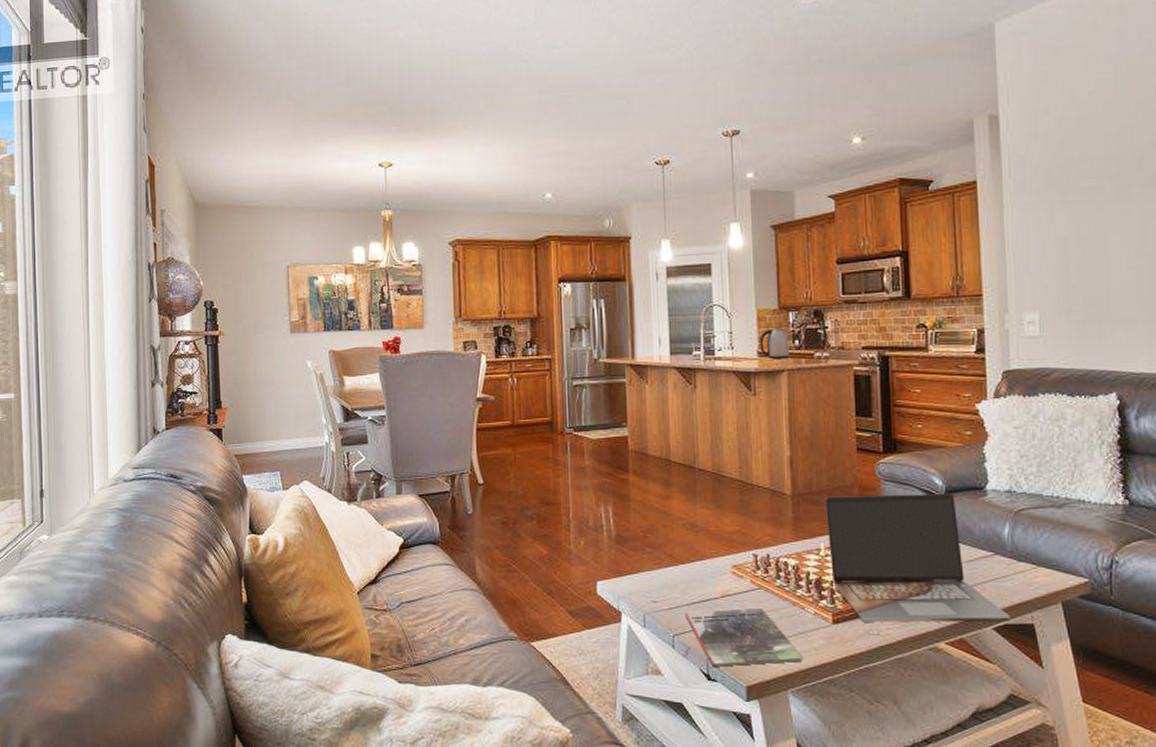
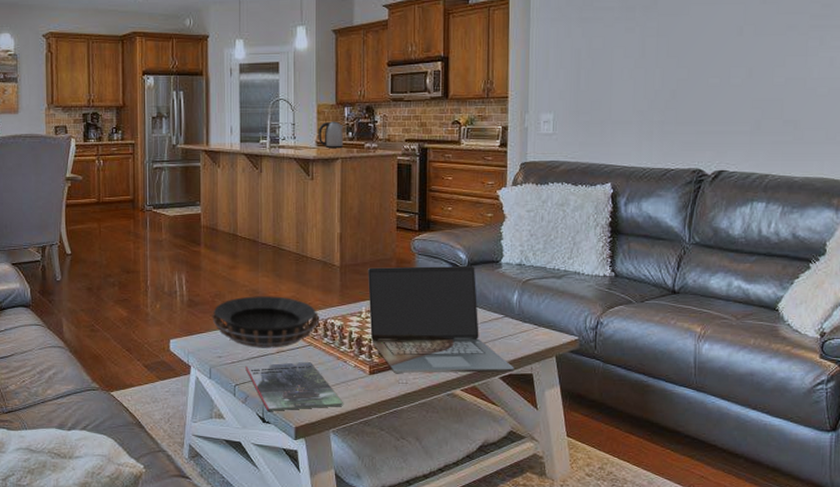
decorative bowl: none [644,531,769,592] -> present [212,296,319,348]

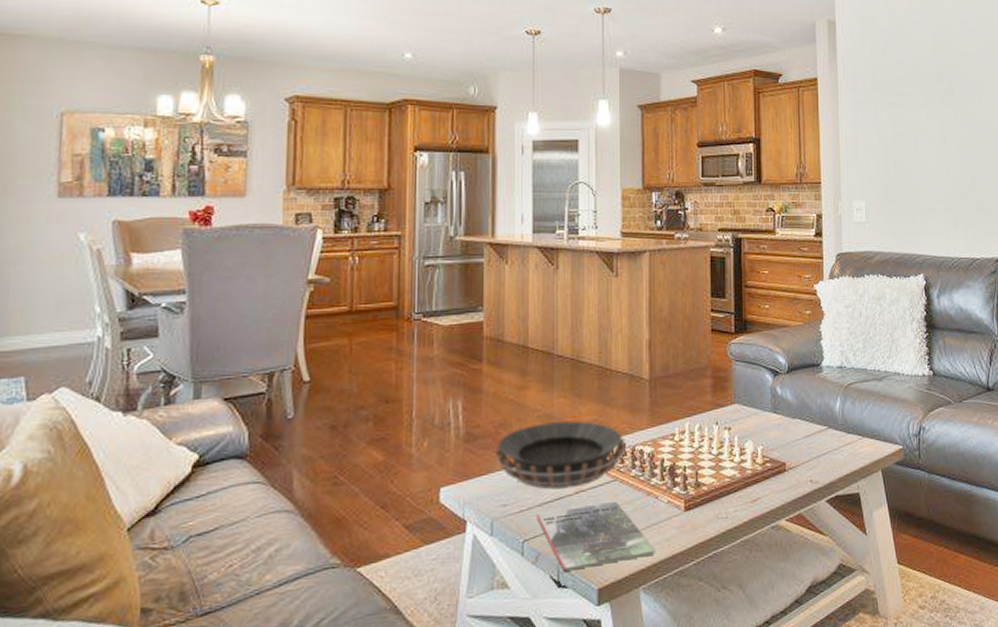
kettle: present [319,121,343,149] -> none [624,208,651,240]
laptop: present [367,265,514,373] -> none [680,370,841,506]

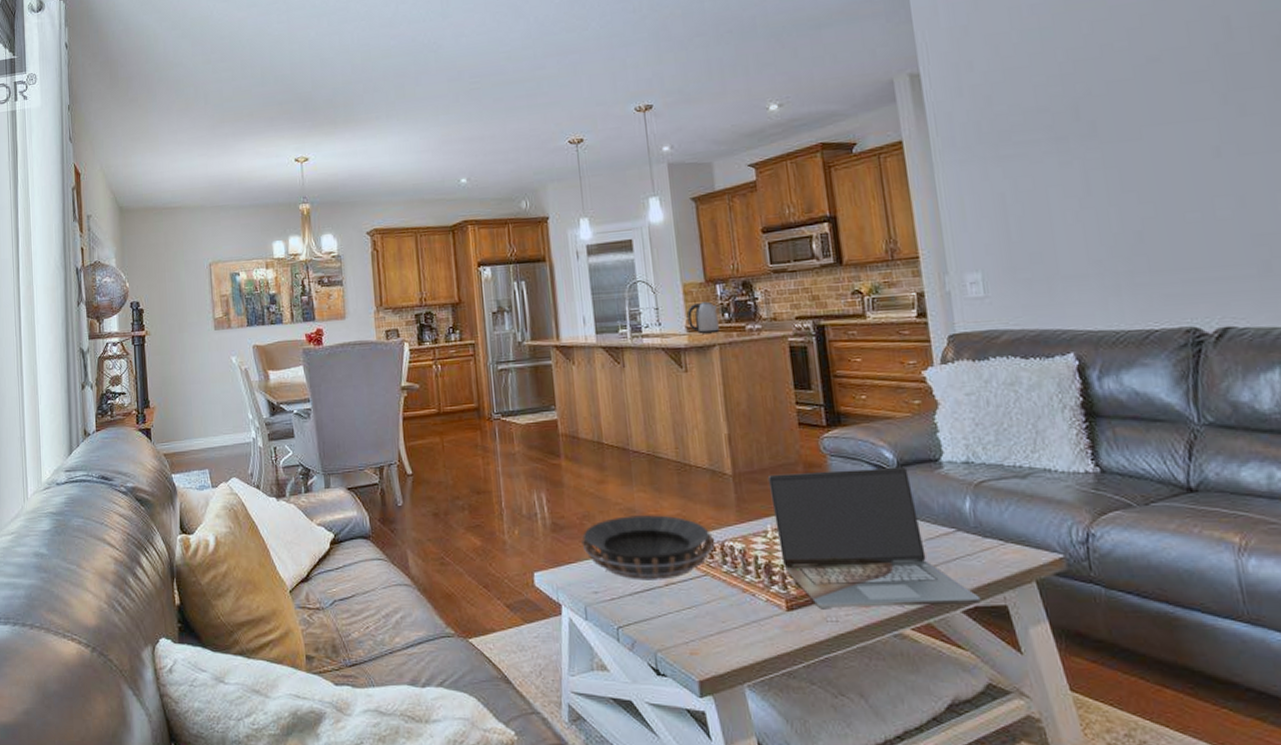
magazine: present [536,500,655,571] -> none [628,595,757,660]
kettle: none [624,208,651,240] -> present [687,301,719,335]
laptop: none [680,370,841,506] -> present [767,466,981,608]

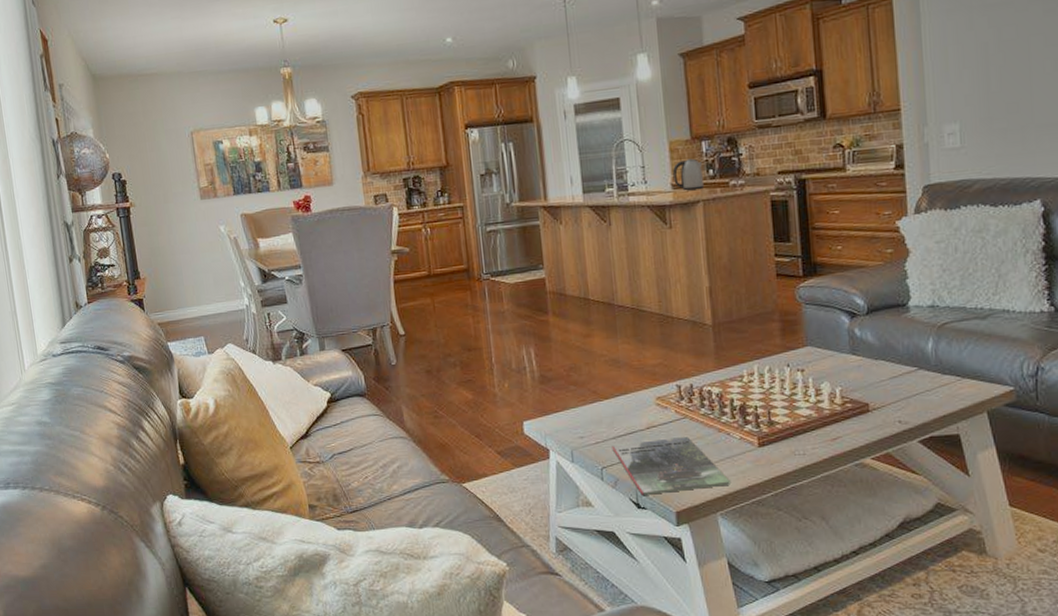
decorative bowl: present [581,515,714,581] -> none [568,364,693,425]
magazine: none [628,595,757,660] -> present [612,436,730,495]
laptop: present [767,466,981,608] -> none [745,312,936,443]

